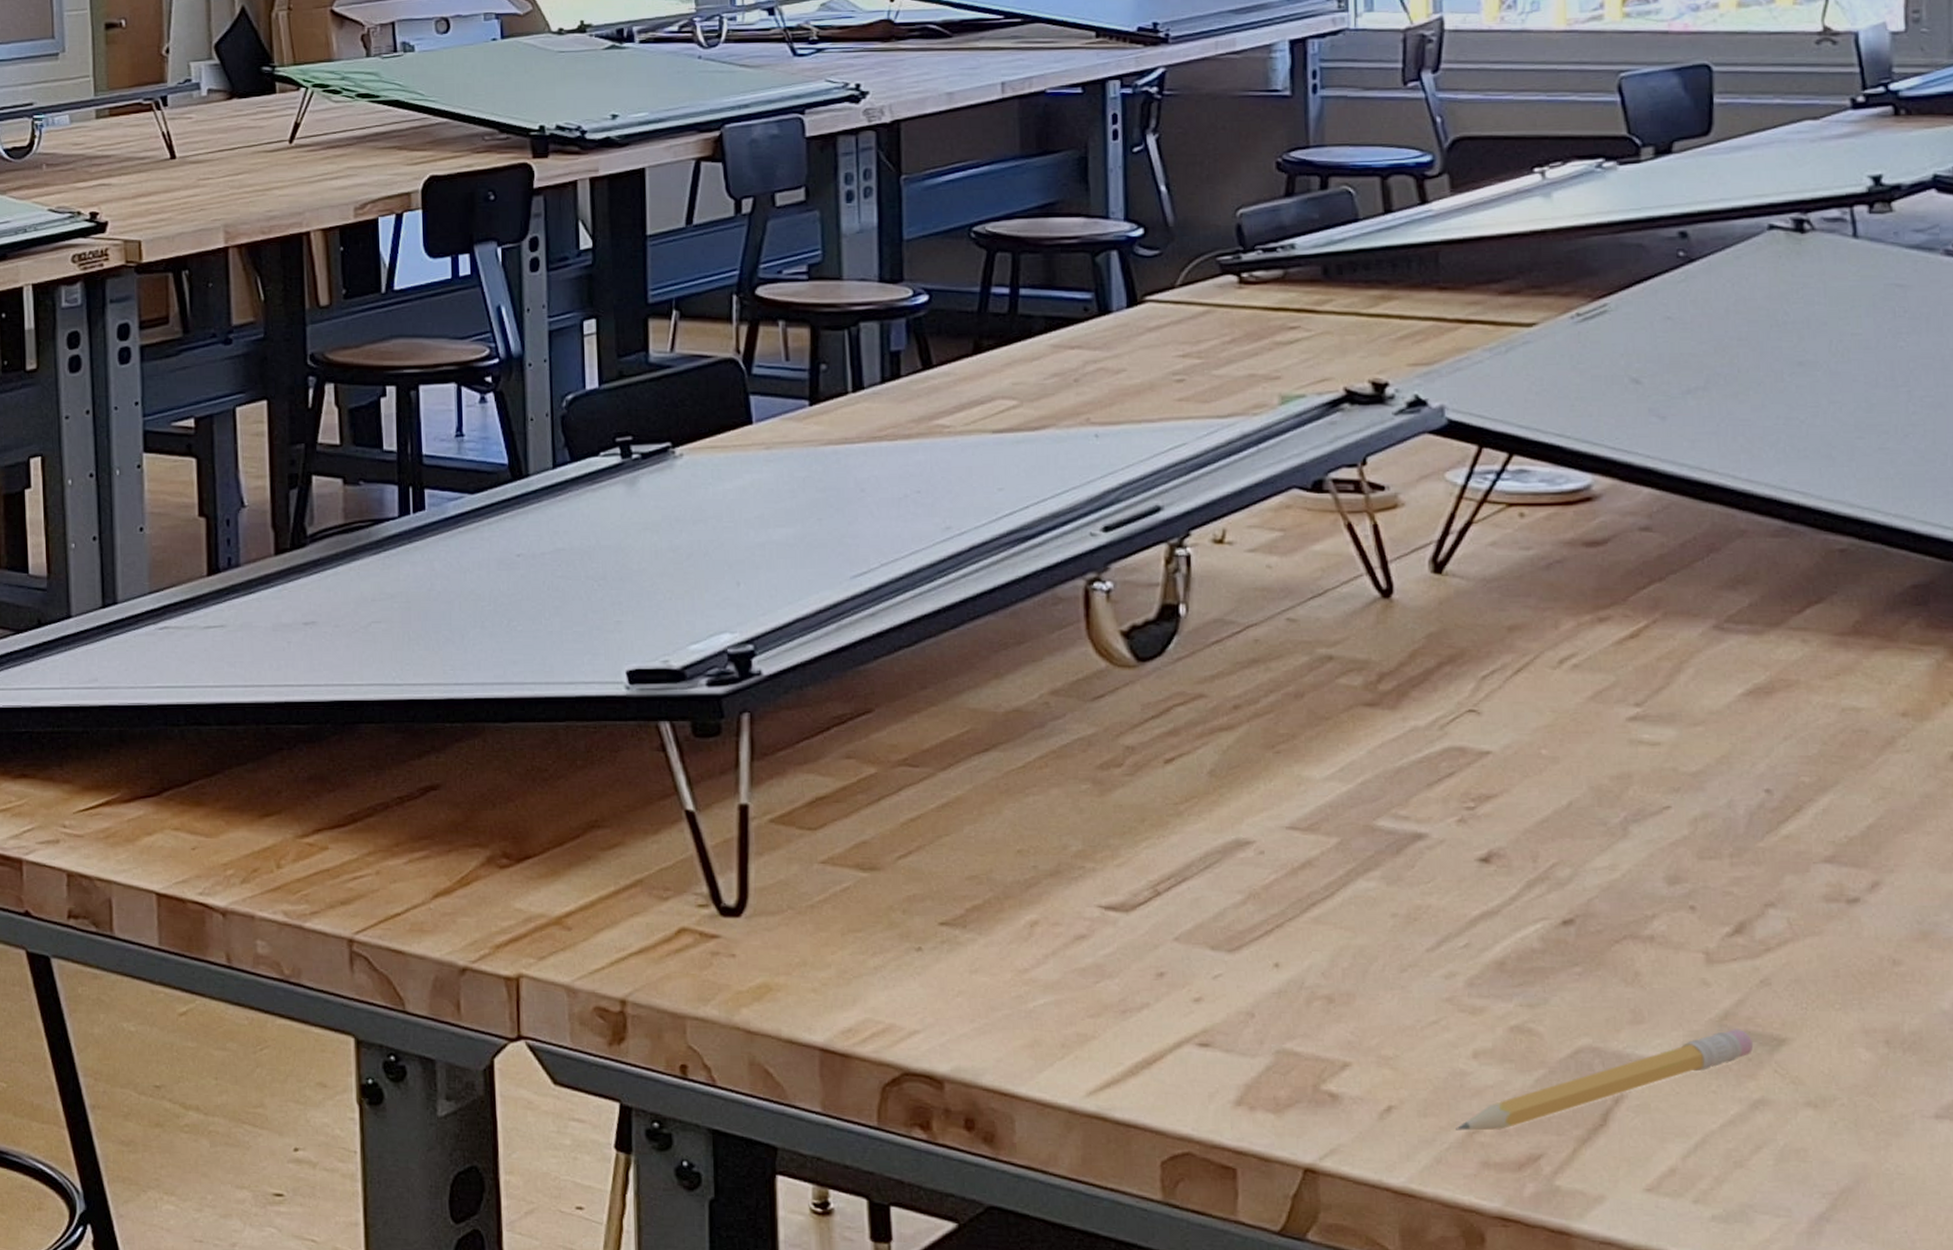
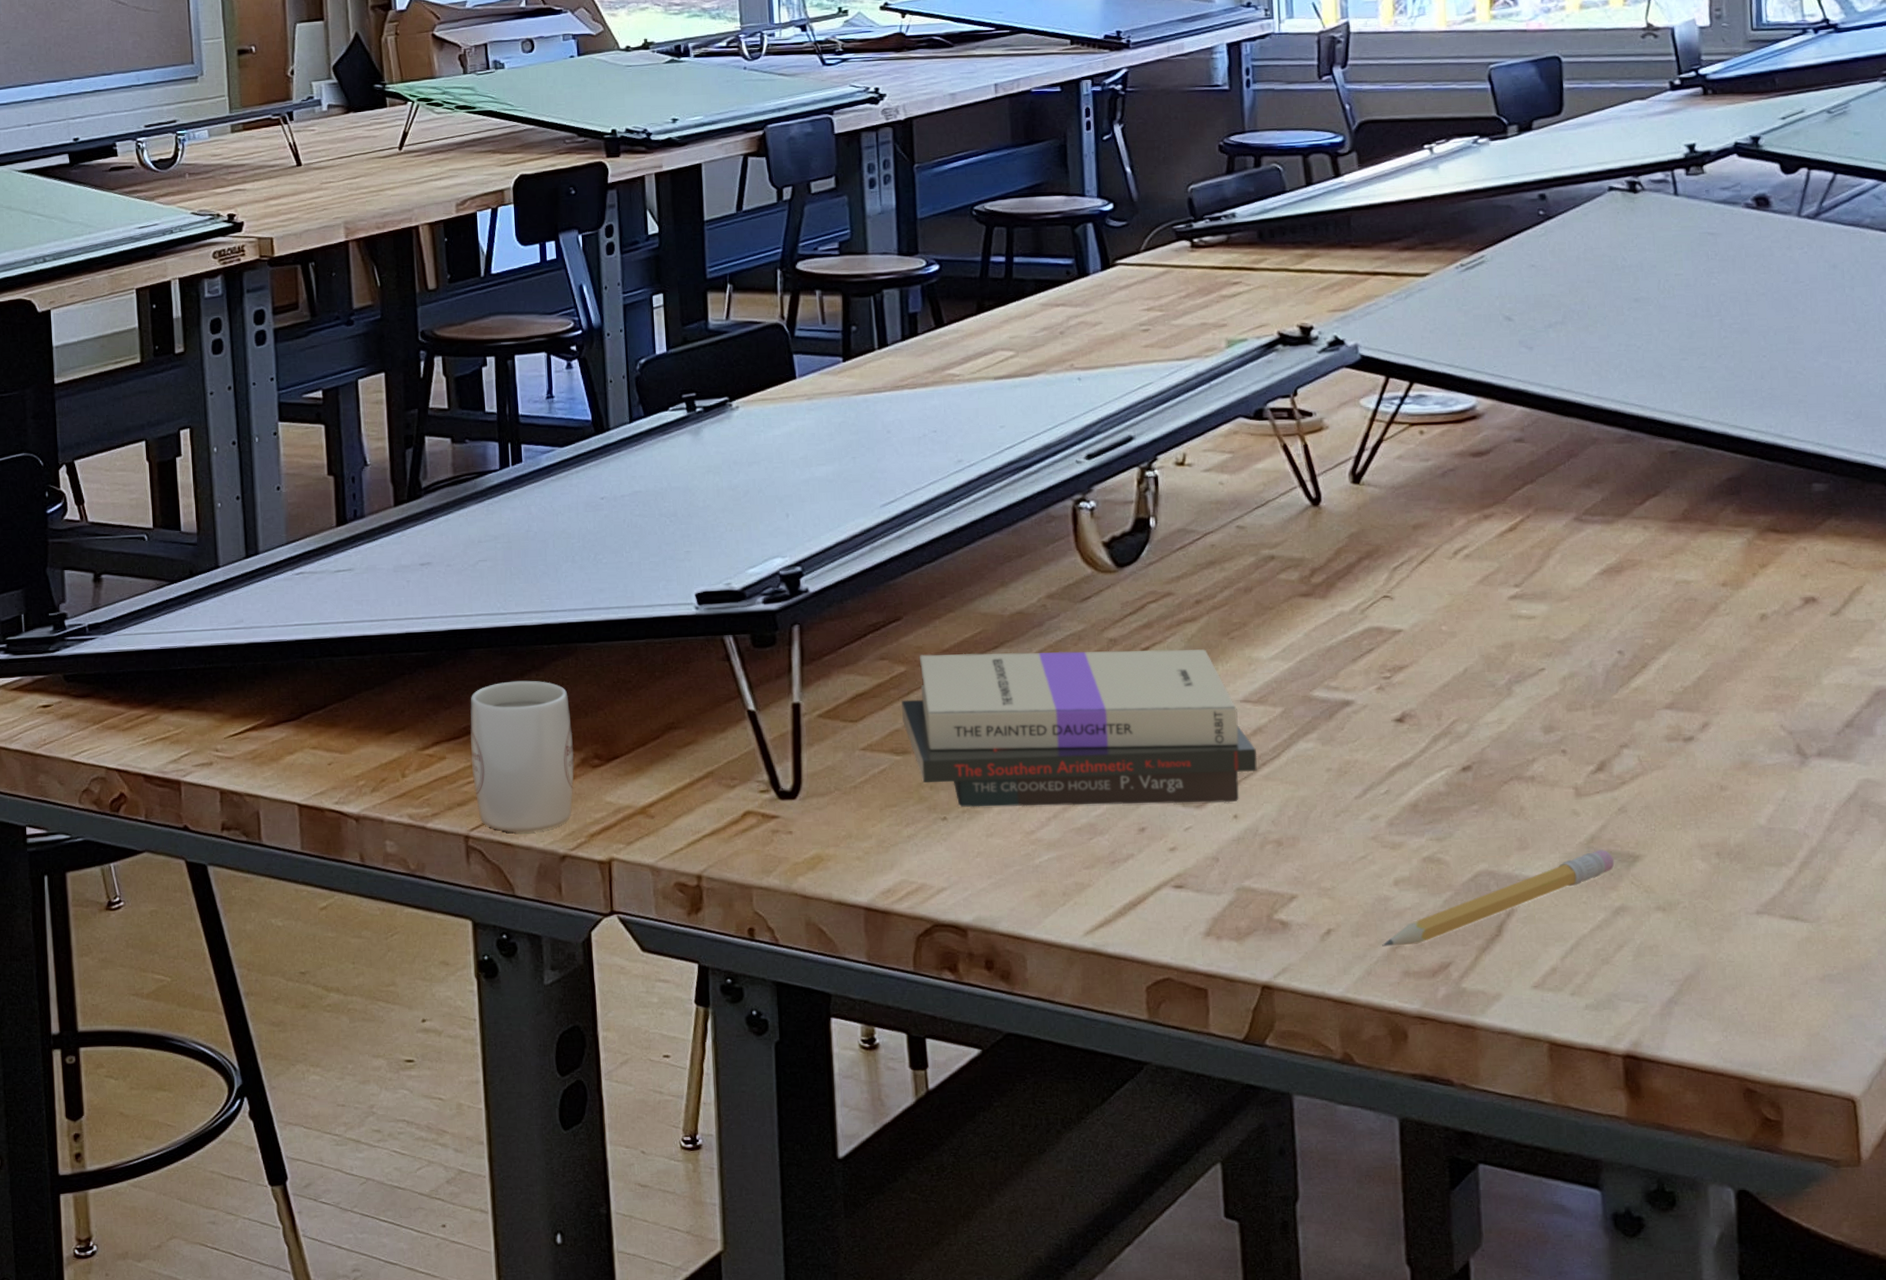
mug: none [357,763,478,939] -> present [470,680,574,833]
books: none [871,755,1306,948] -> present [901,648,1258,808]

